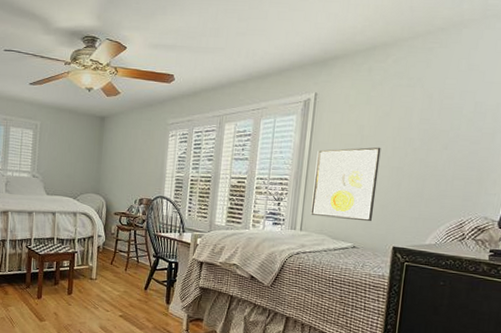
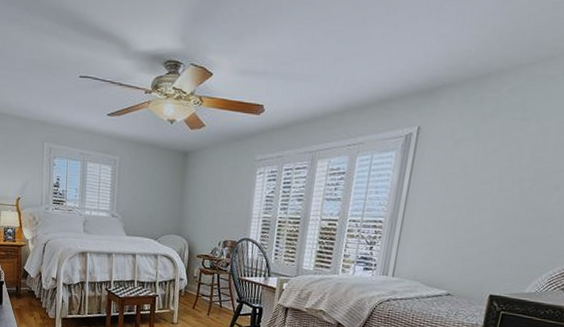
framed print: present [310,147,381,222] -> none [404,187,486,268]

